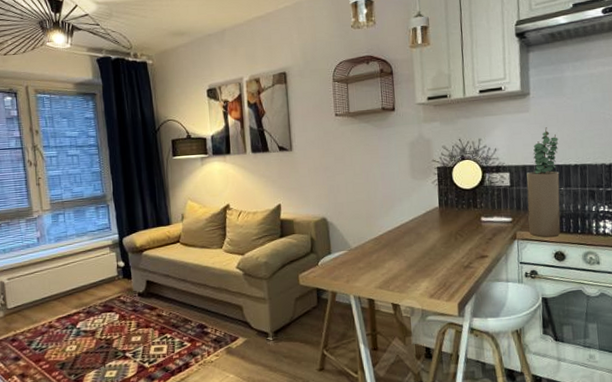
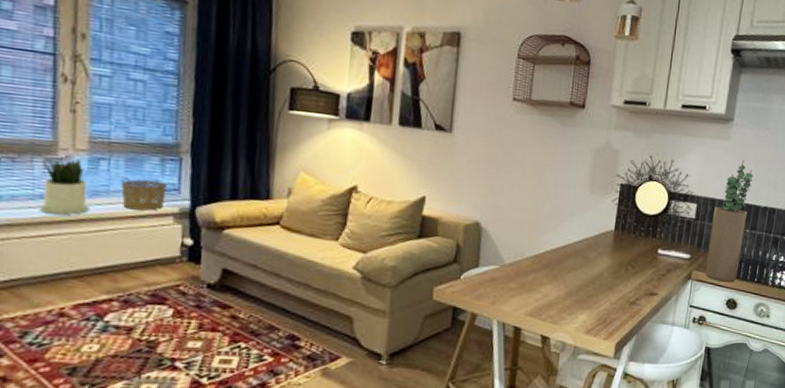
planter: none [25,216,58,257] -> present [38,158,91,215]
basket: none [74,223,103,247] -> present [121,177,167,211]

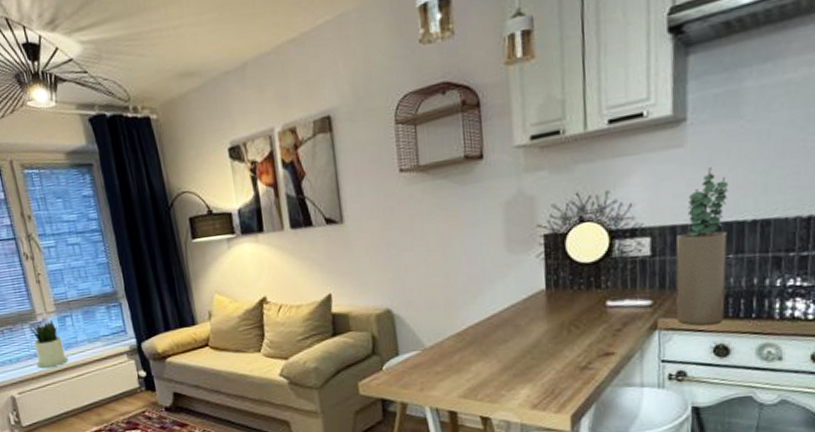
basket: present [121,177,167,211] -> none [84,326,118,354]

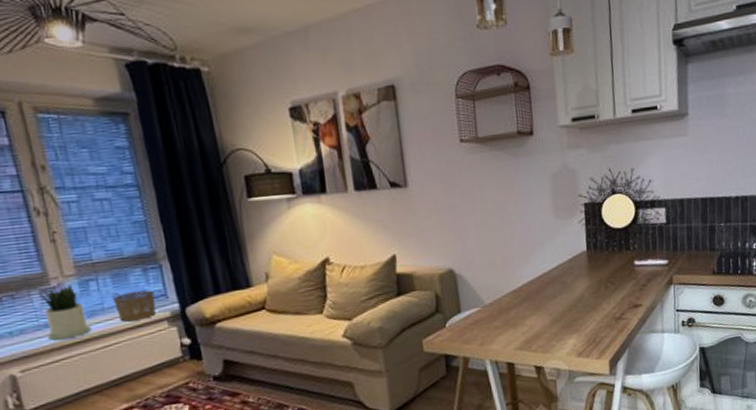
basket: none [84,326,118,354] -> present [113,290,156,322]
vase: present [675,167,729,327] -> none [684,153,720,282]

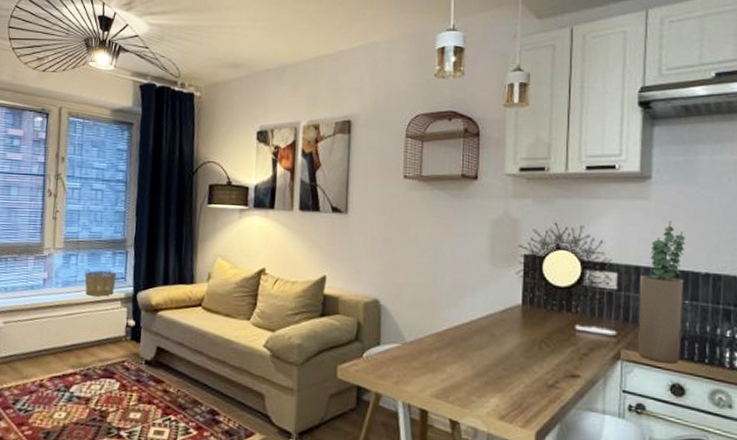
planter: present [39,283,92,340] -> none [29,255,64,302]
vase: none [684,153,720,282] -> present [637,221,686,365]

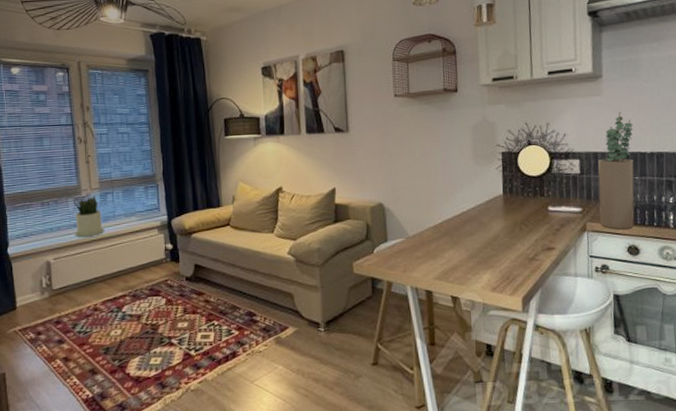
planter: none [29,255,64,302] -> present [73,195,105,237]
basket: present [84,269,117,297] -> none [122,204,151,227]

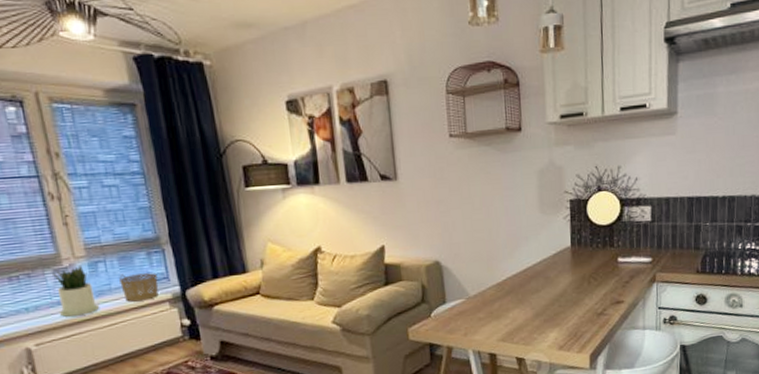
basket: none [122,204,151,227] -> present [119,273,159,302]
vase: present [597,112,635,231] -> none [669,153,707,280]

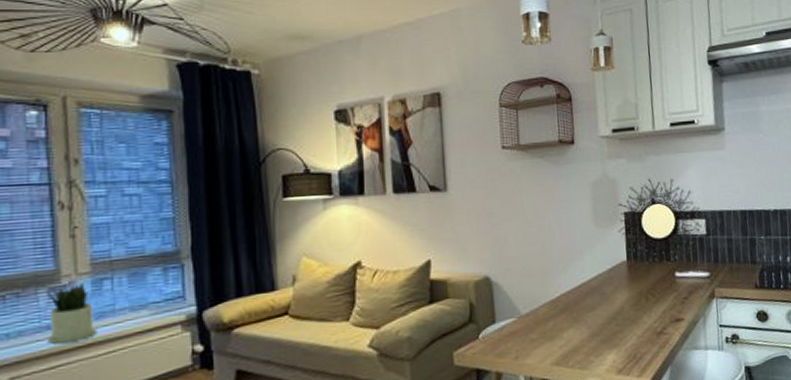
basket: present [119,273,159,302] -> none [126,291,172,325]

